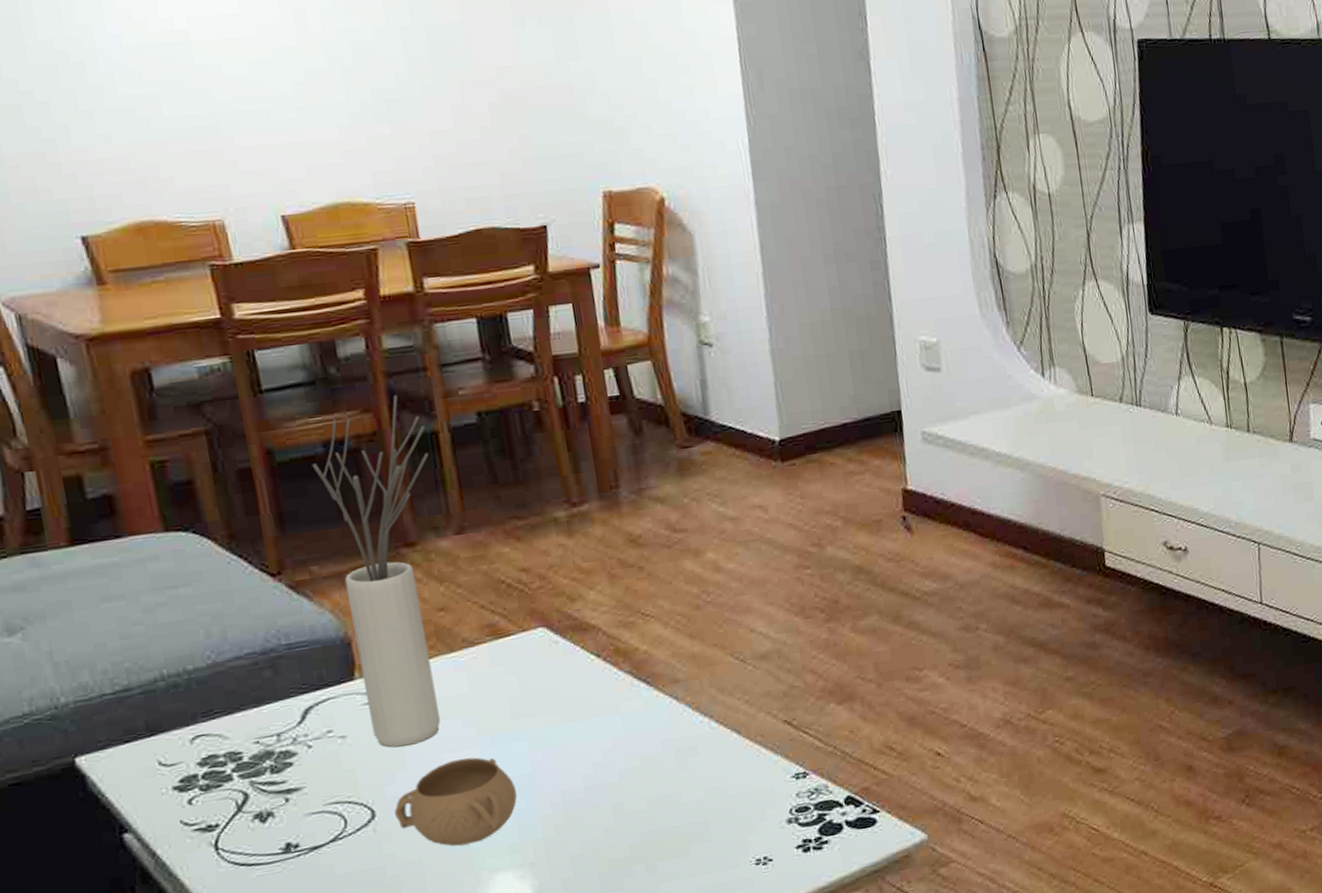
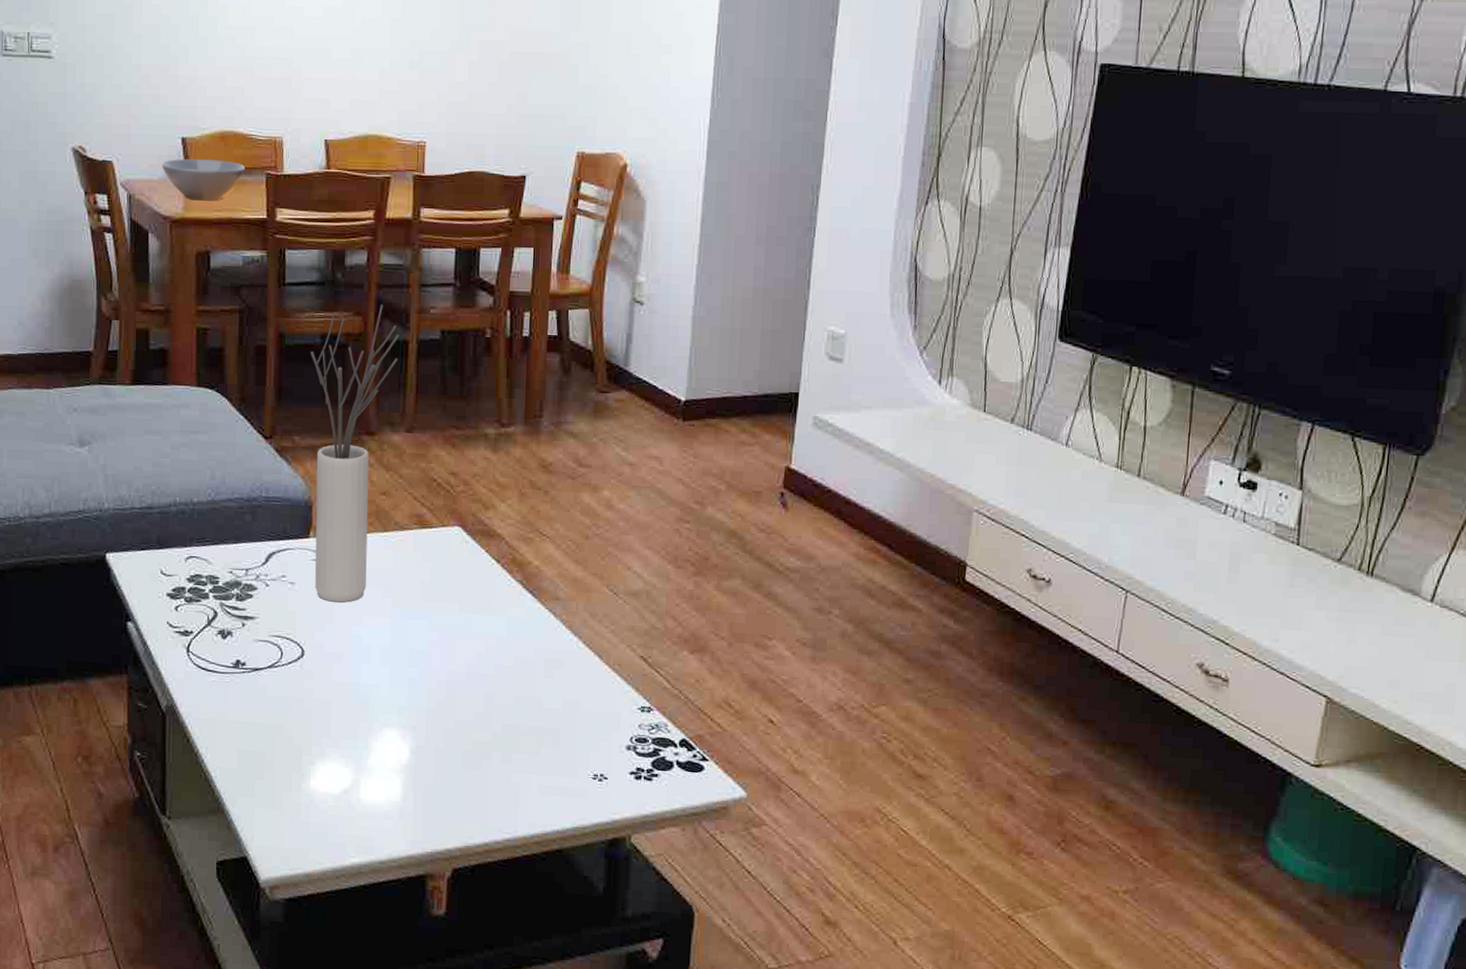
bowl: none [57,256,180,310] -> present [161,158,246,201]
decorative bowl: present [394,757,517,847] -> none [319,623,413,698]

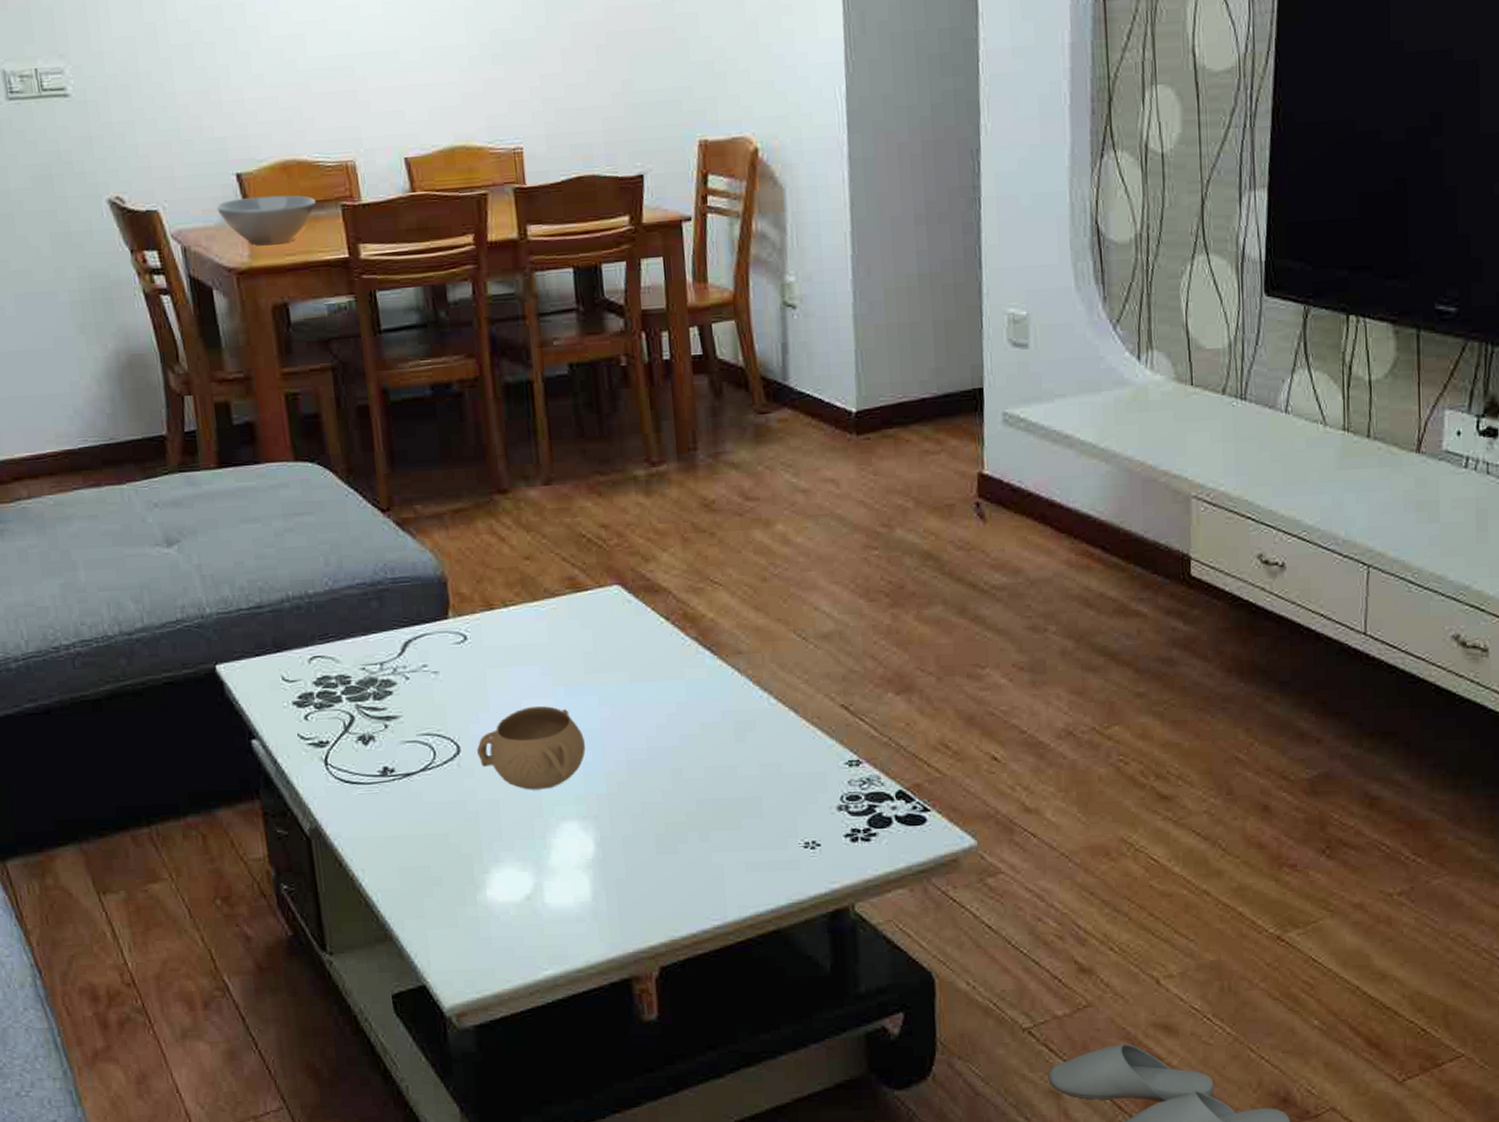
vase: present [310,305,399,603] -> none [420,342,524,688]
decorative bowl: none [319,623,413,698] -> present [477,705,585,790]

